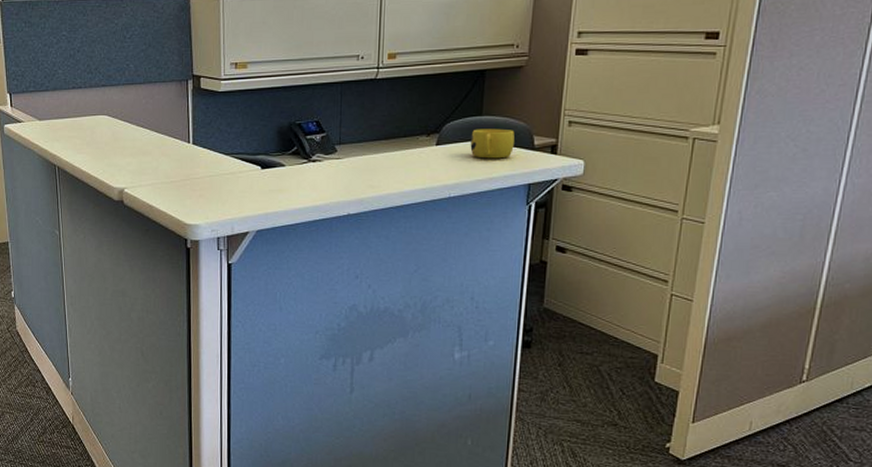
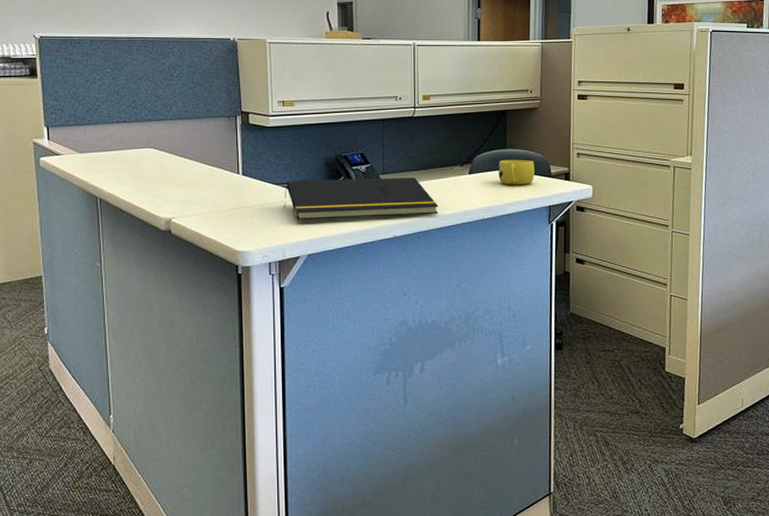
notepad: none [234,149,399,193] -> present [284,177,439,220]

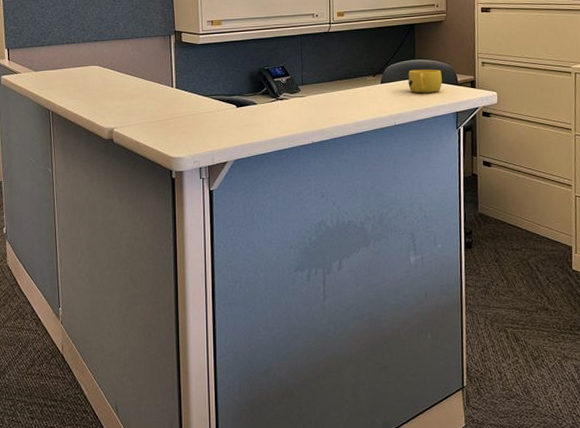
notepad: present [284,177,439,220] -> none [213,88,353,128]

